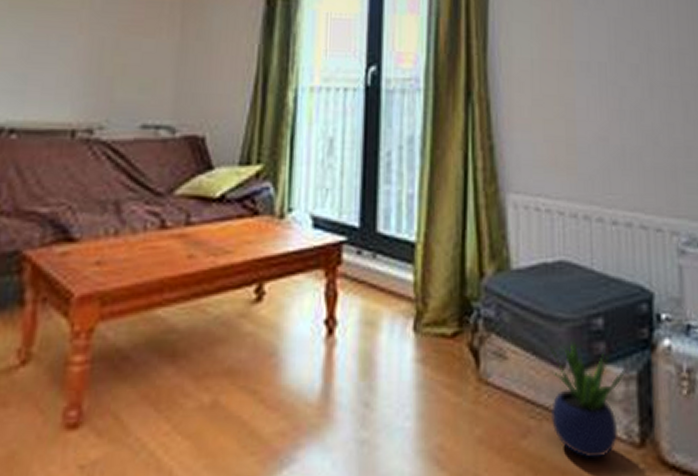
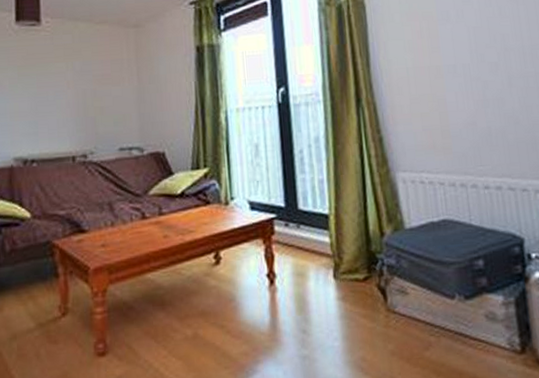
potted plant: present [549,338,628,459] -> none [440,276,507,363]

